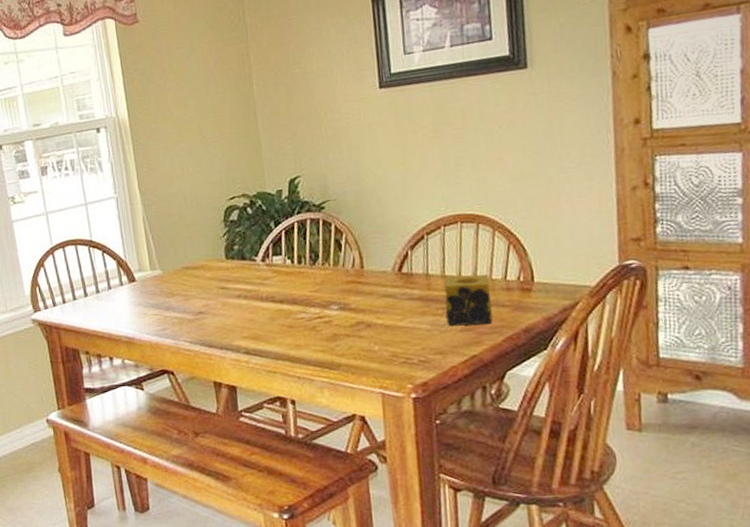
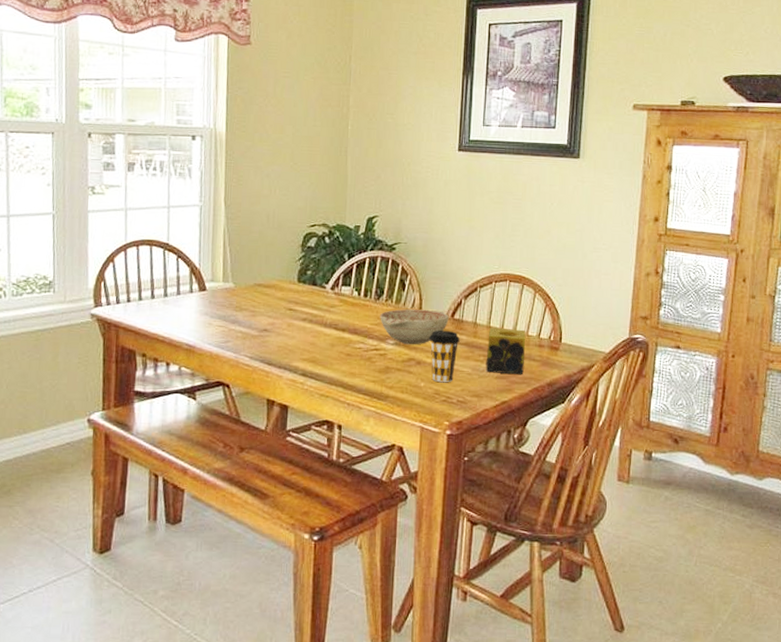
decorative bowl: none [318,267,396,308] -> present [380,309,449,345]
coffee cup: none [377,286,412,344] -> present [429,330,460,383]

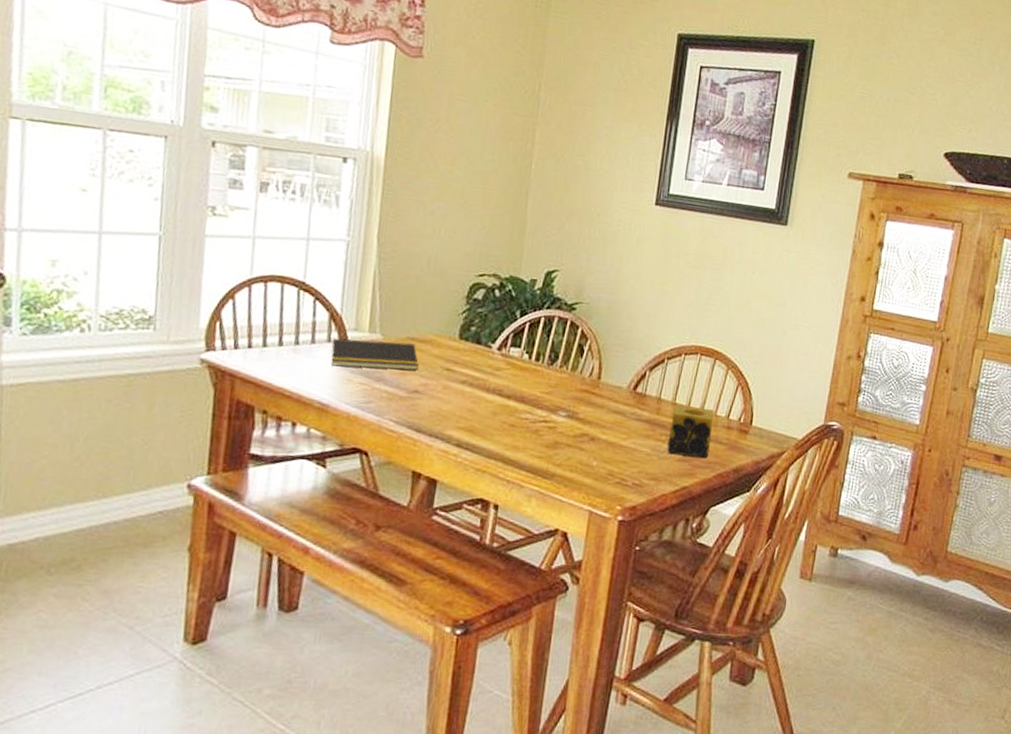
notepad: none [192,289,266,313] -> present [329,338,419,371]
decorative bowl: present [380,309,449,345] -> none [552,377,631,419]
coffee cup: present [429,330,460,383] -> none [606,403,641,463]

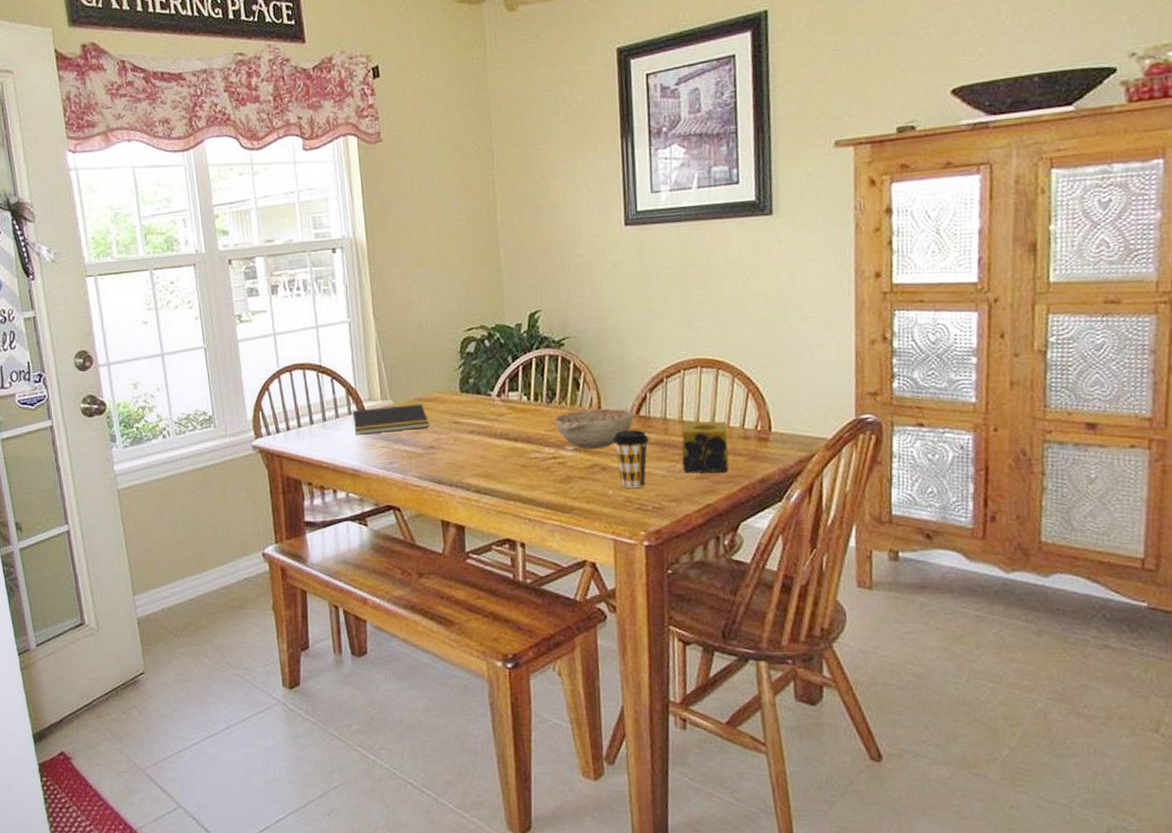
decorative bowl: none [552,377,631,419] -> present [554,408,634,450]
coffee cup: none [606,403,641,463] -> present [613,429,649,489]

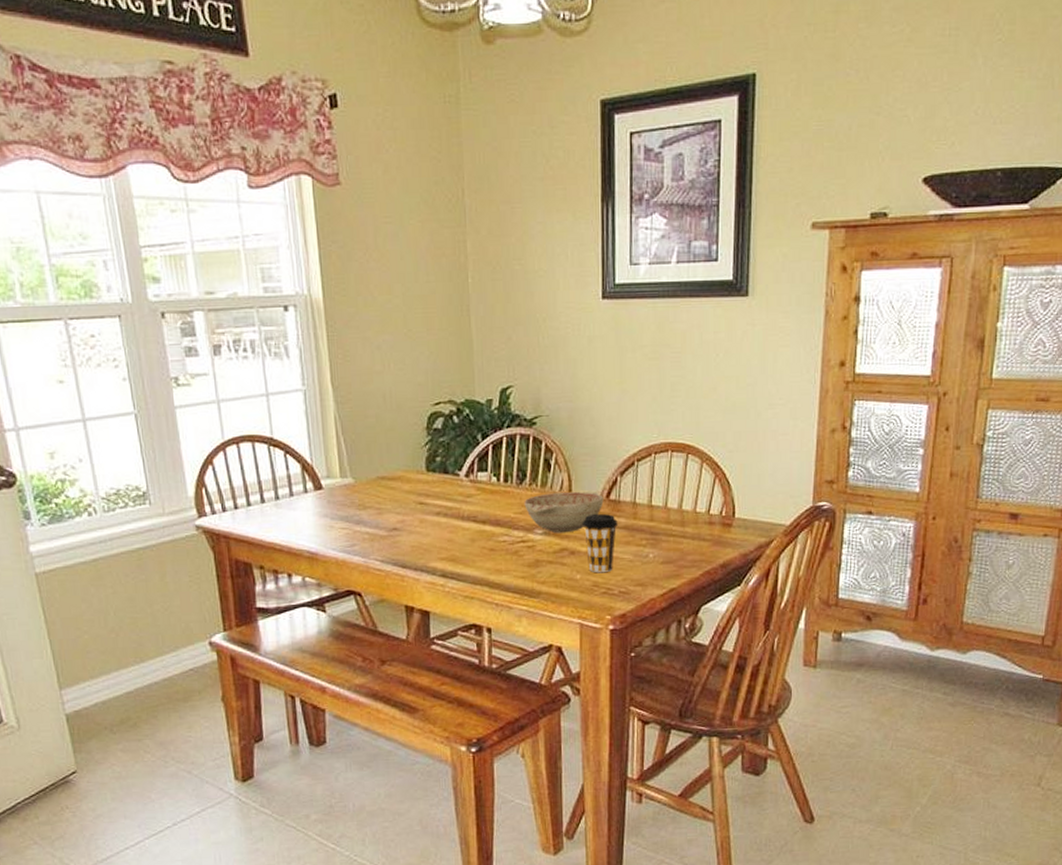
notepad: present [352,404,429,435] -> none [308,483,393,515]
candle: present [681,421,729,473] -> none [649,506,694,558]

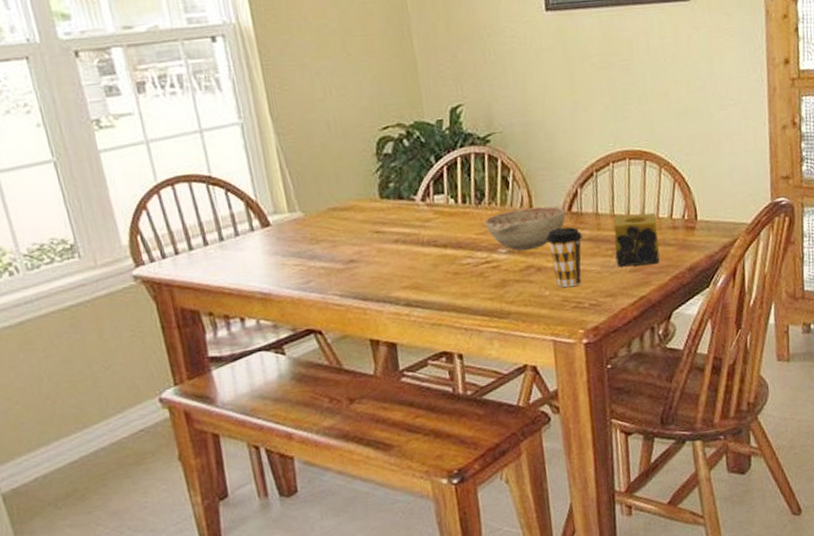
candle: none [649,506,694,558] -> present [613,212,660,267]

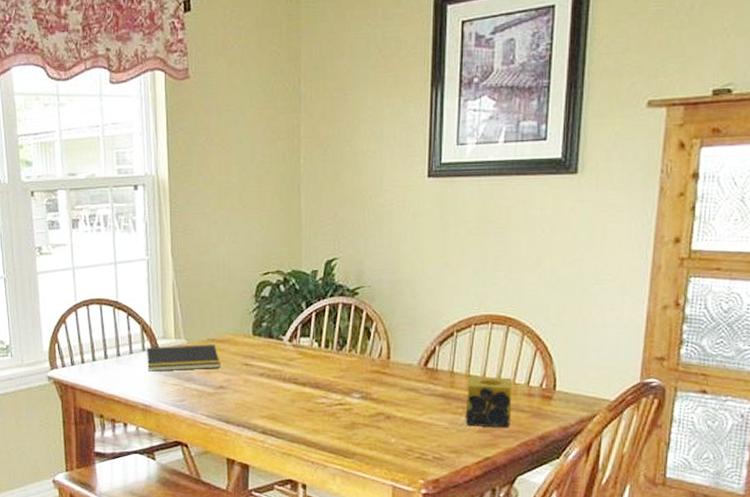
notepad: none [255,214,348,254] -> present [145,344,220,372]
decorative bowl: present [485,206,566,251] -> none [343,358,421,398]
coffee cup: present [546,226,582,288] -> none [400,380,434,438]

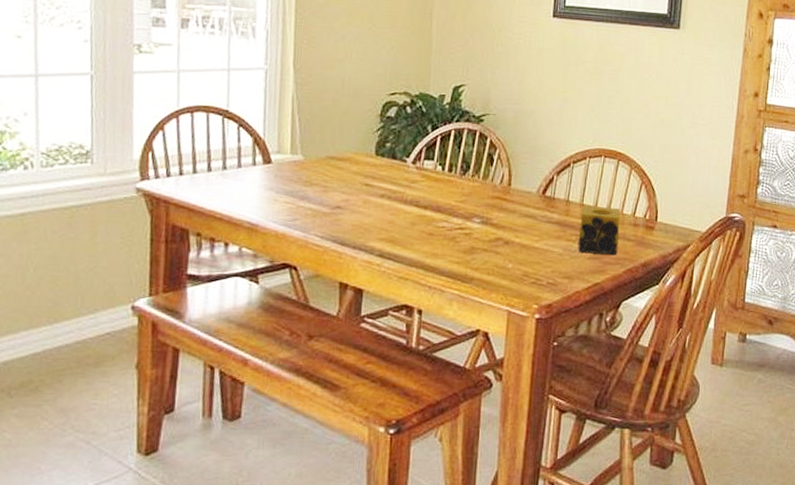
notepad: present [145,344,220,372] -> none [255,161,339,188]

